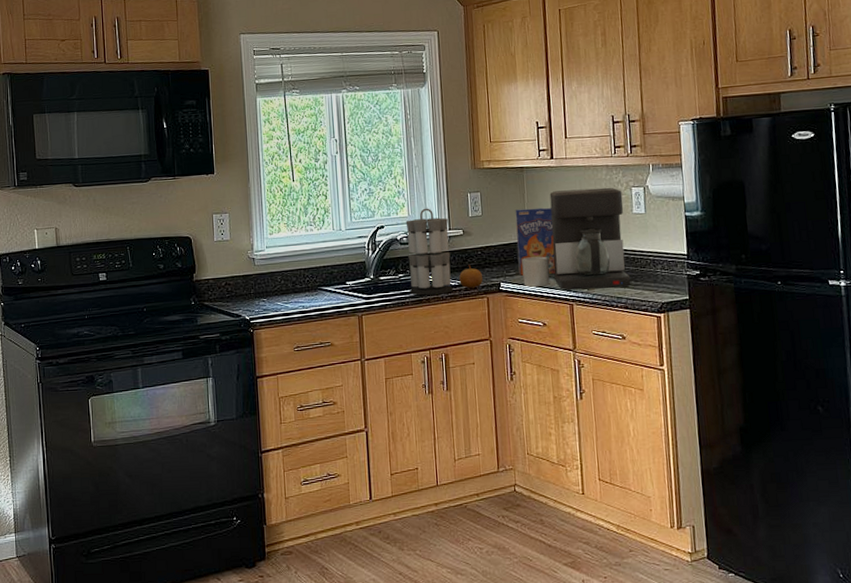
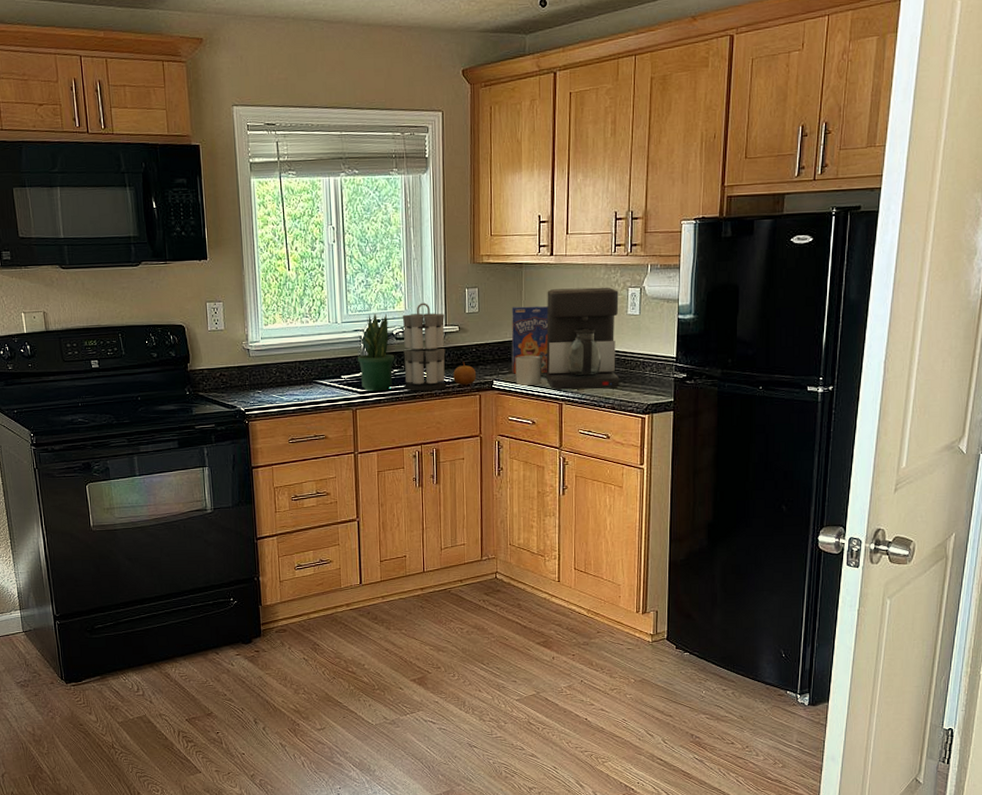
planter: none [362,220,399,297] -> present [357,313,394,392]

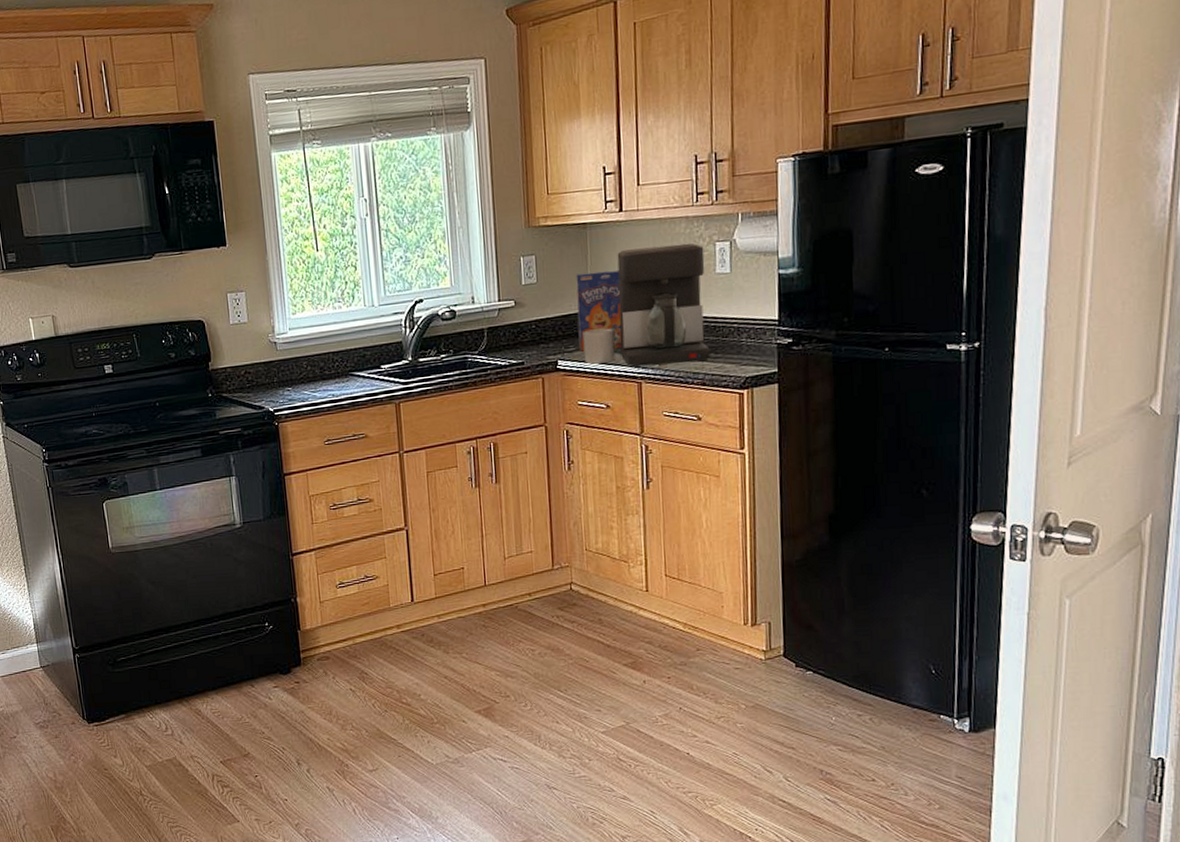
planter: present [357,313,394,392] -> none [398,292,441,382]
spice rack: present [402,302,447,391] -> none [448,276,503,378]
fruit: present [453,362,477,386] -> none [510,341,538,369]

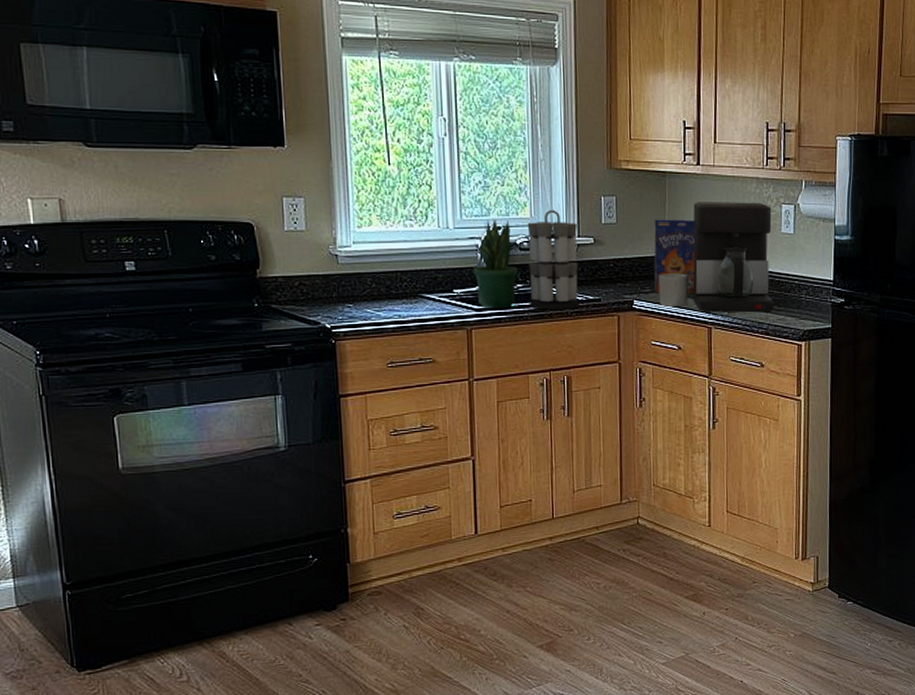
planter: none [398,292,441,382] -> present [473,219,518,309]
spice rack: none [448,276,503,378] -> present [527,210,580,310]

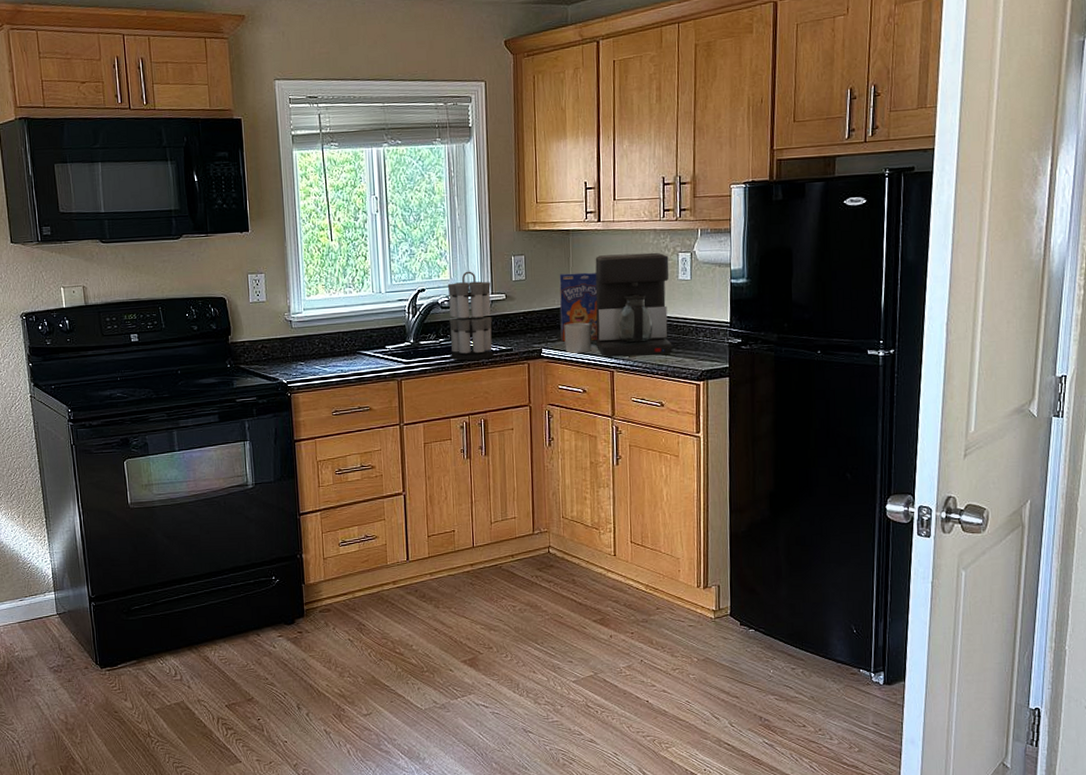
planter: present [473,219,518,309] -> none [402,282,440,362]

